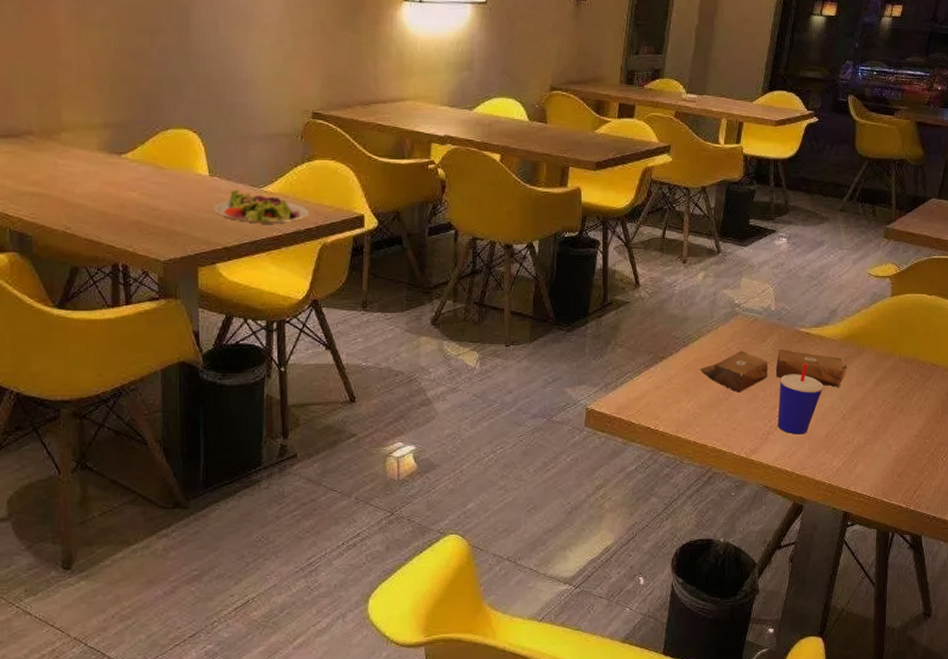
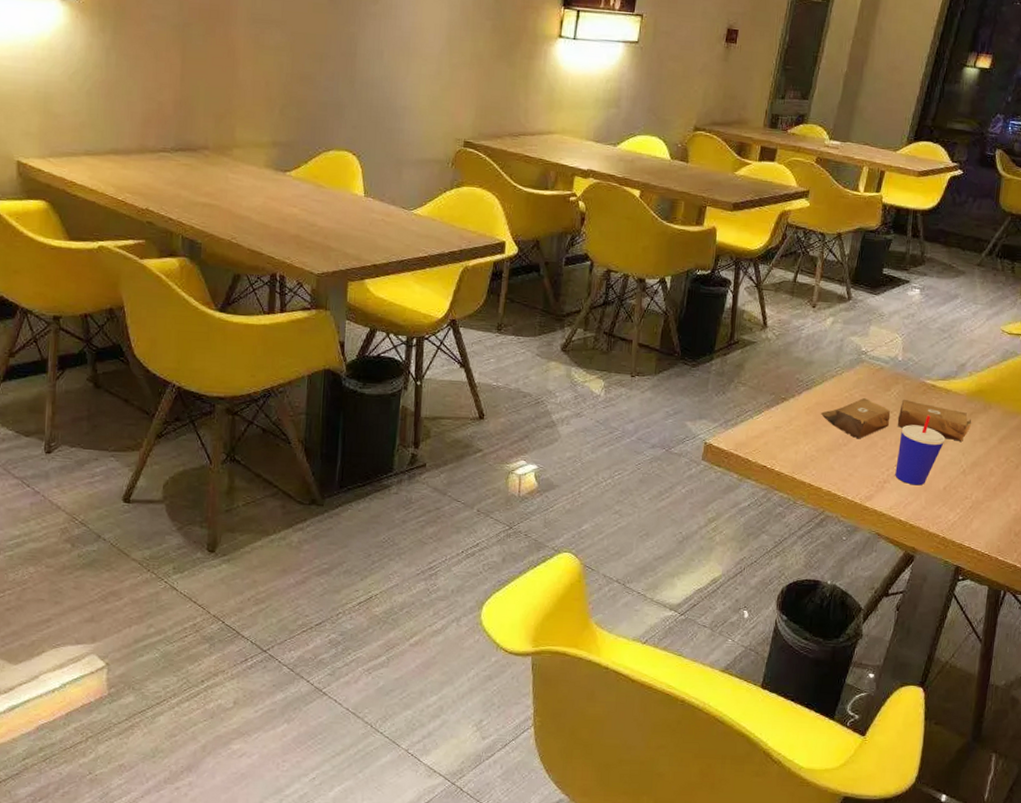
salad plate: present [213,190,309,224] -> none [366,211,454,246]

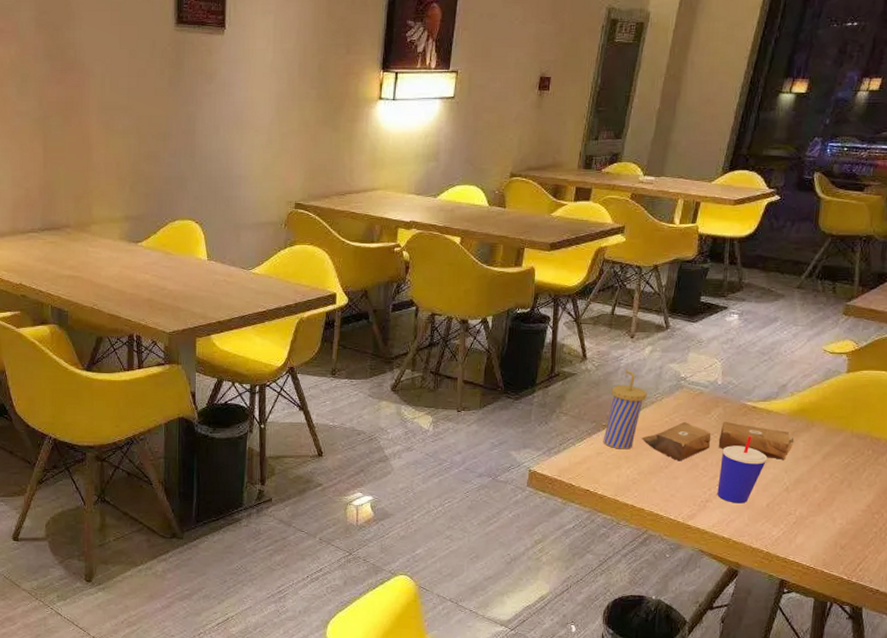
beverage cup: none [781,340,828,425] -> present [603,369,647,450]

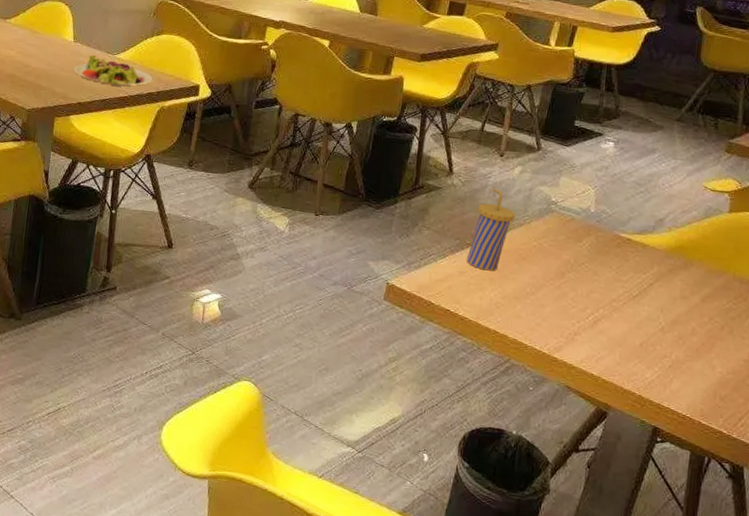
salad plate: none [210,272,289,301] -> present [73,55,152,87]
paper bag: present [641,422,794,461] -> none [507,248,671,298]
beverage cup: present [717,435,768,504] -> none [586,268,642,340]

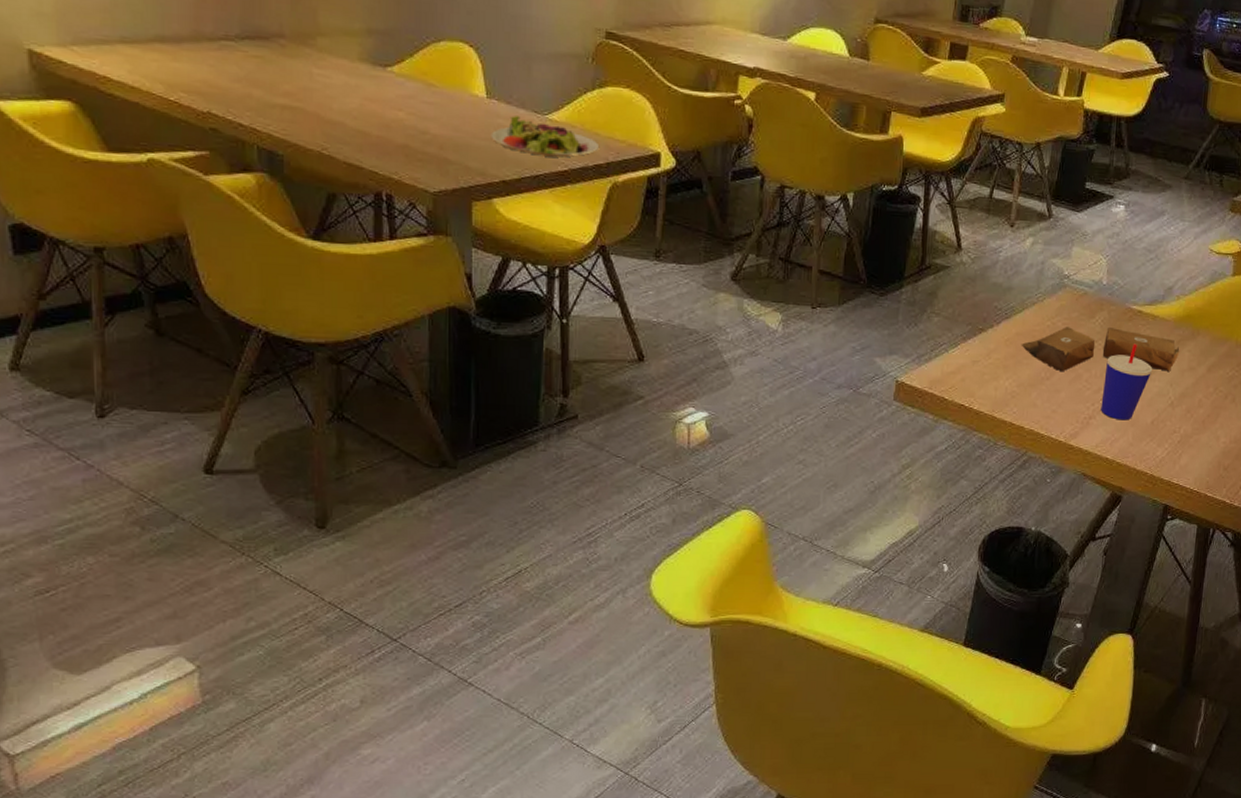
beverage cup: present [466,188,515,271] -> none [979,264,1028,358]
paper bag: none [507,248,671,298] -> present [1021,327,1180,372]
beverage cup: none [586,268,642,340] -> present [1101,343,1153,421]

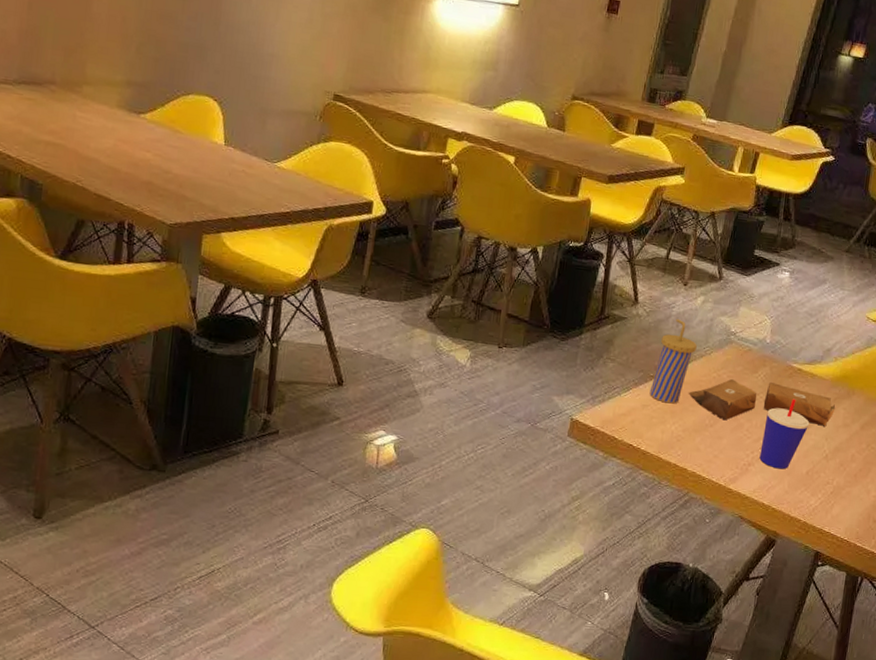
salad plate: present [491,116,598,158] -> none [225,162,319,201]
beverage cup: none [979,264,1028,358] -> present [649,318,697,404]

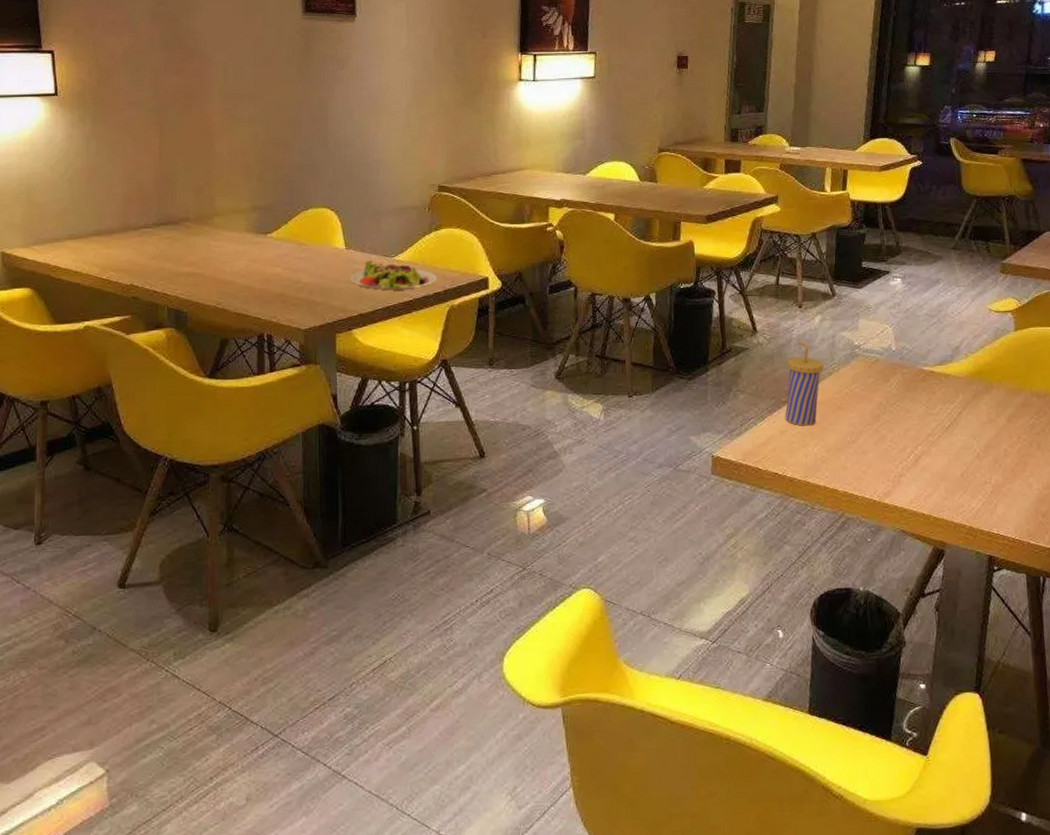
salad plate: none [225,162,319,201] -> present [349,261,437,291]
paper bag: present [688,379,836,427] -> none [823,389,977,435]
beverage cup: present [759,398,810,469] -> none [907,402,954,476]

